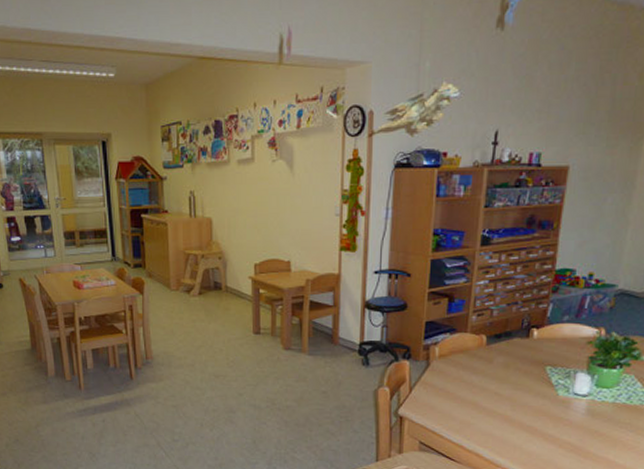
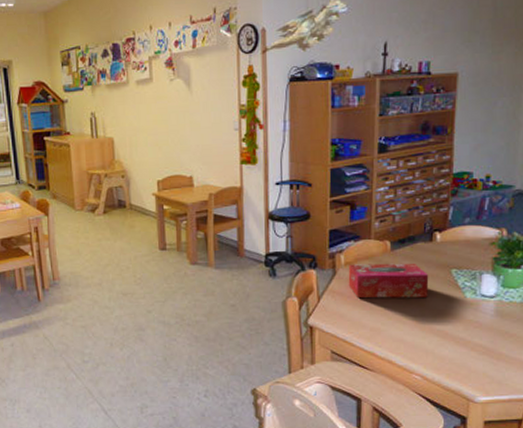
tissue box: none [441,357,523,393] -> present [348,263,429,299]

